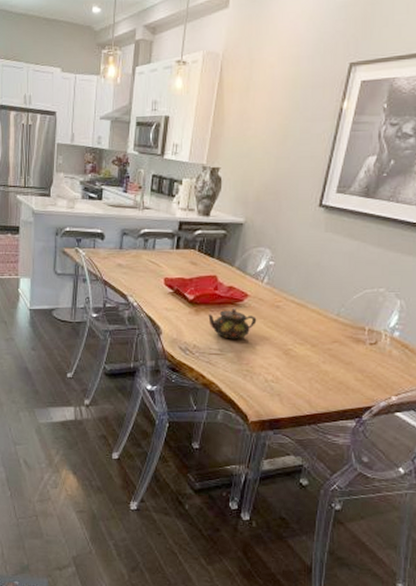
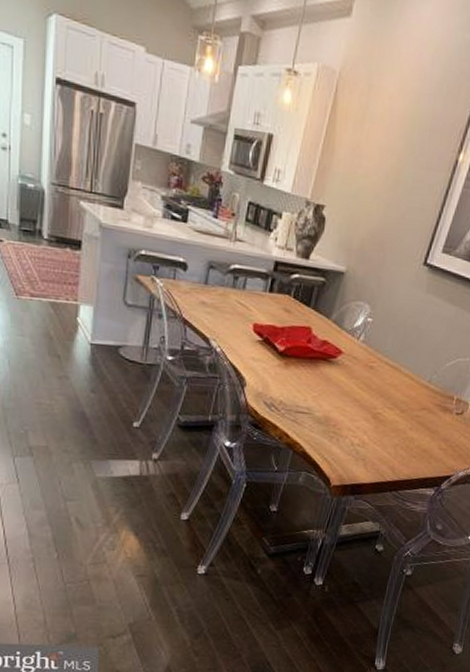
teapot: present [208,308,257,339] -> none [298,364,349,399]

